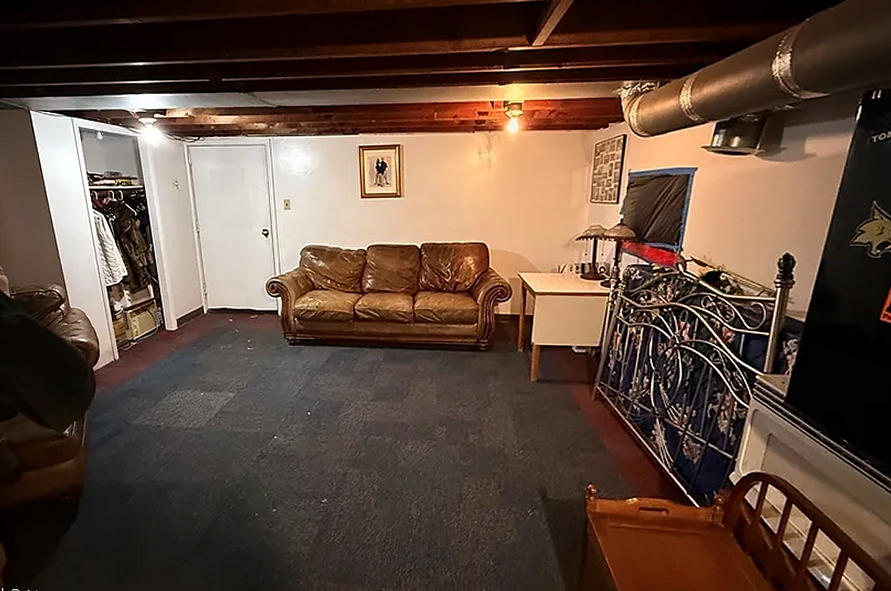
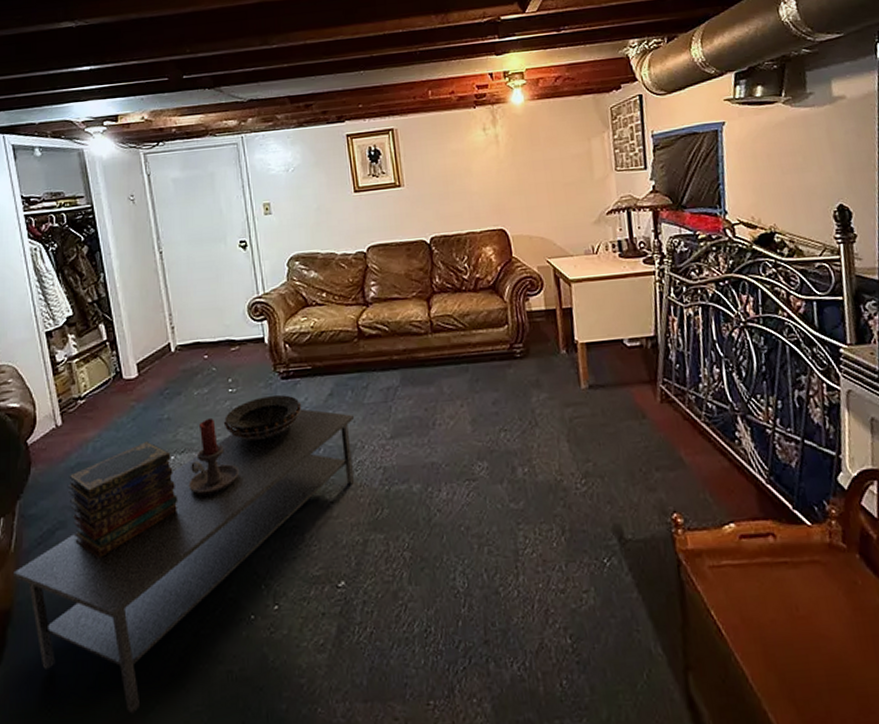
coffee table: none [84,368,345,566] -> present [14,408,355,714]
book stack: none [123,380,206,460] -> present [67,442,179,559]
candle holder: none [213,367,252,424] -> present [188,417,239,495]
decorative bowl: none [242,356,304,389] -> present [223,394,302,441]

